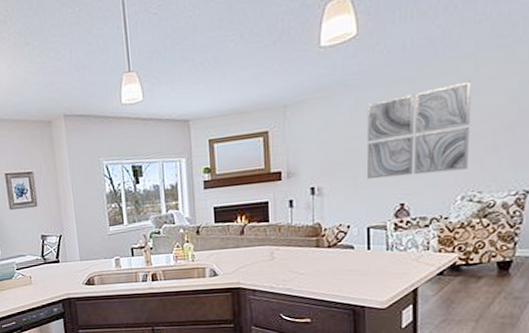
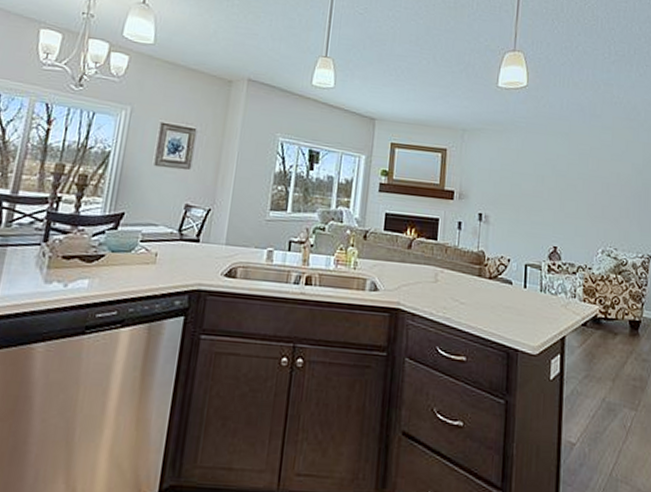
wall art: present [366,81,472,180] -> none [527,147,610,226]

